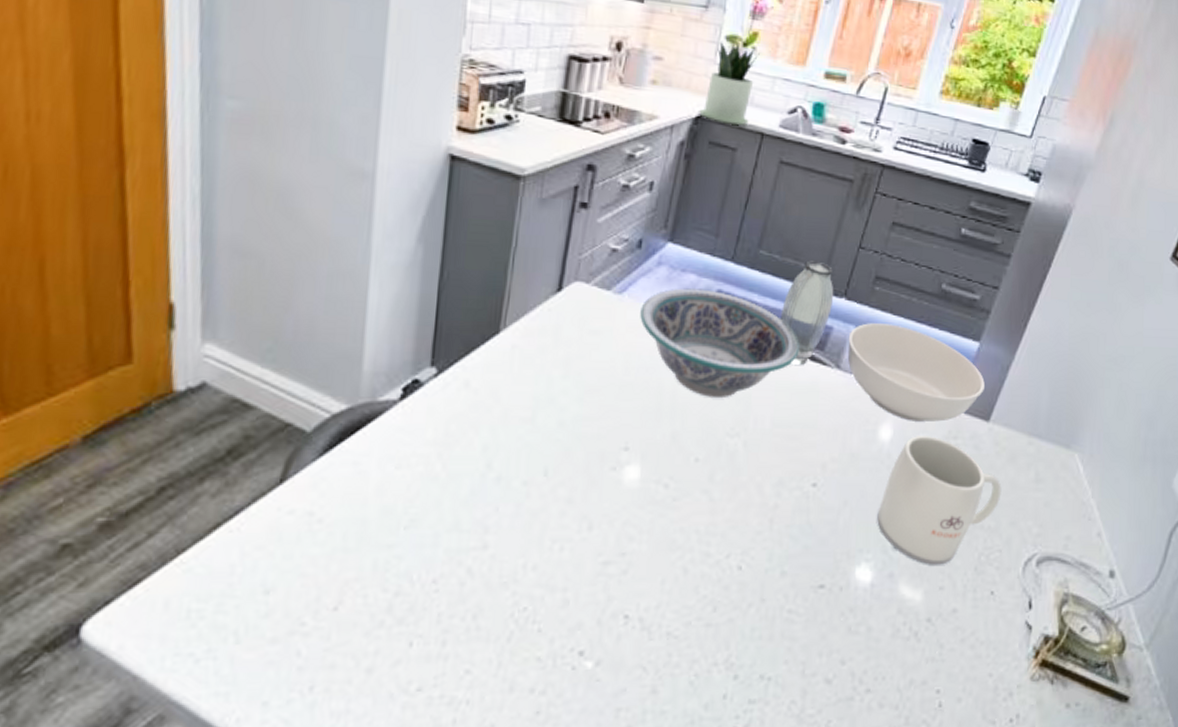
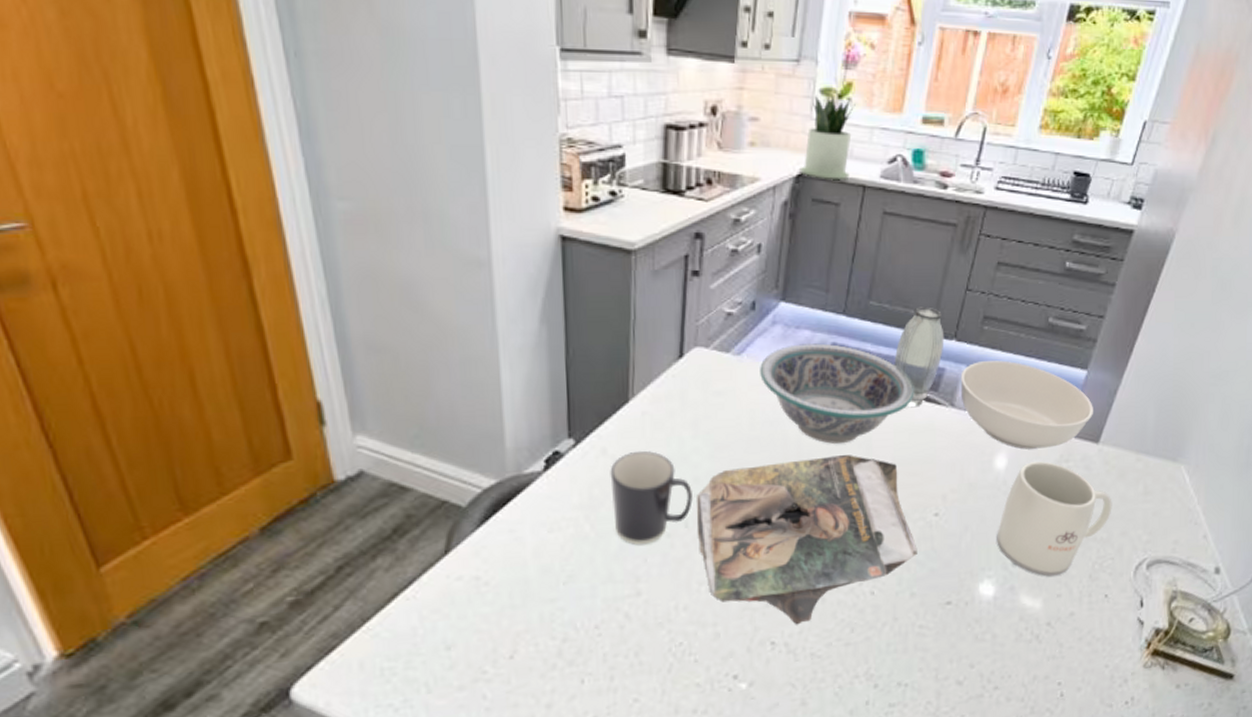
mug: none [468,386,557,492] -> present [610,450,694,545]
magazine: none [556,411,792,598] -> present [695,455,917,625]

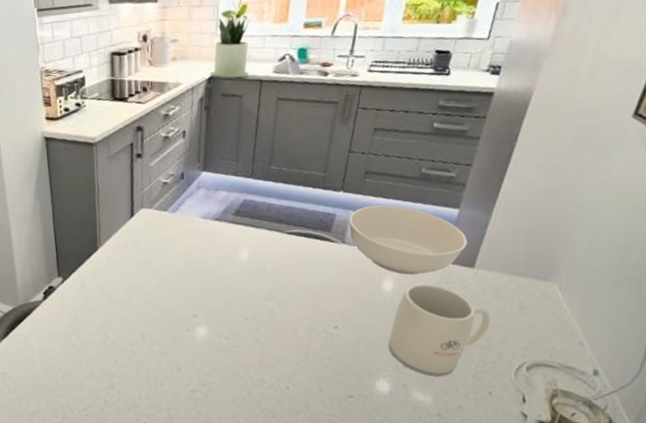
mug: present [610,450,694,545] -> none [87,284,148,352]
magazine: present [695,455,917,625] -> none [149,283,322,411]
bowl: present [760,343,914,444] -> none [190,200,312,275]
vase: present [894,307,944,407] -> none [293,167,334,245]

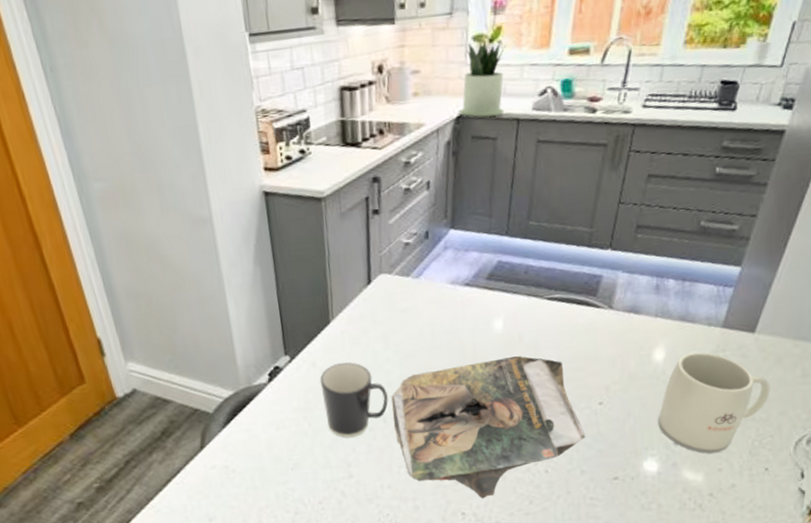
mug: none [87,284,148,352] -> present [320,362,389,438]
magazine: none [149,283,322,411] -> present [390,356,585,499]
bowl: present [349,205,468,275] -> none [617,264,749,343]

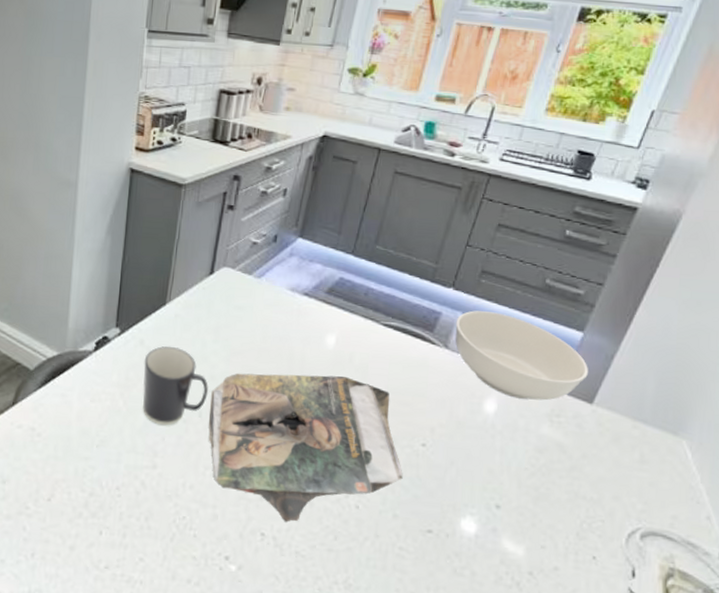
planter: present [459,41,506,119] -> none [325,73,378,143]
bowl: none [617,264,749,343] -> present [455,310,589,401]
mug: present [658,352,770,453] -> none [482,411,605,527]

